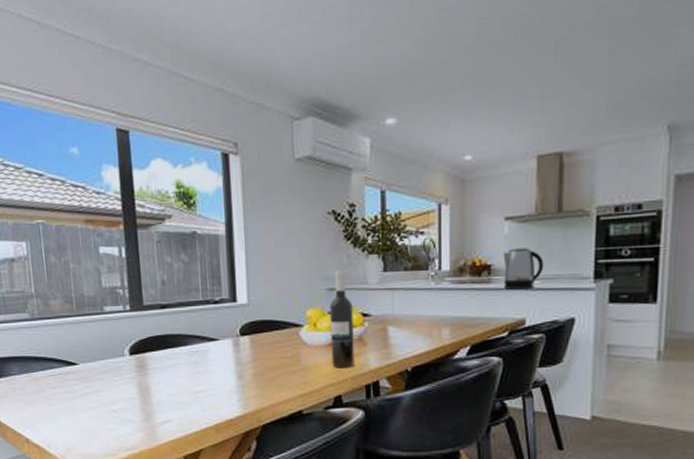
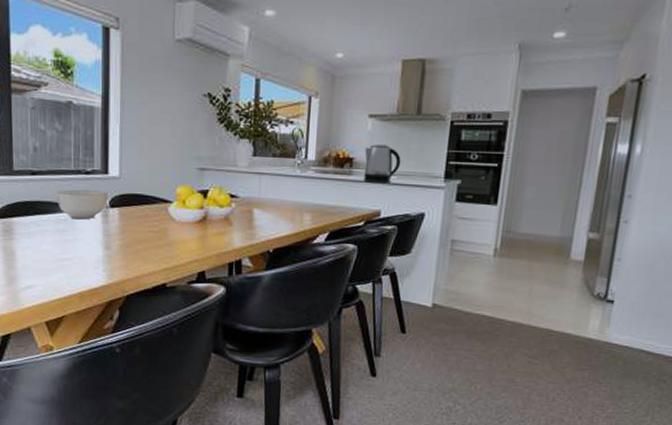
bowl: none [186,319,237,350] -> present [56,189,108,220]
wine bottle: present [330,269,355,368] -> none [198,150,221,246]

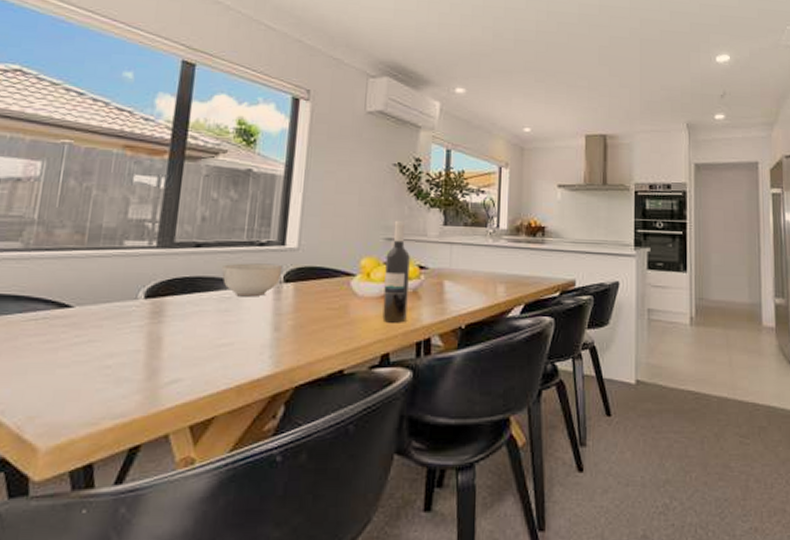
wine bottle: none [198,150,221,246] -> present [382,220,410,323]
kettle: present [364,144,401,184] -> none [556,213,591,252]

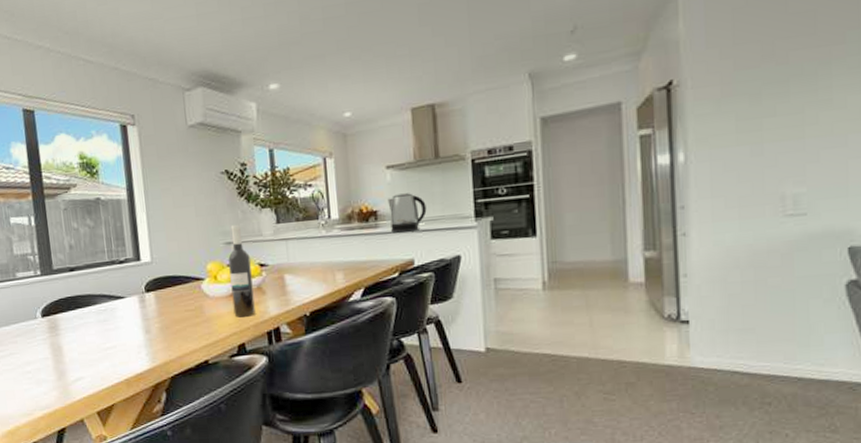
bowl: present [222,263,283,297] -> none [94,277,142,308]
kettle: none [556,213,591,252] -> present [387,193,427,233]

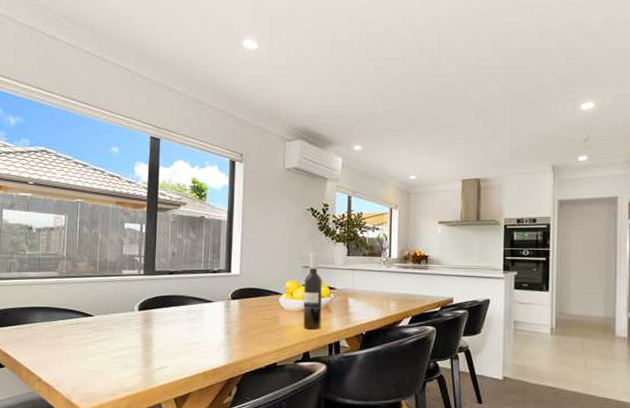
kettle: present [387,193,427,233] -> none [437,245,467,276]

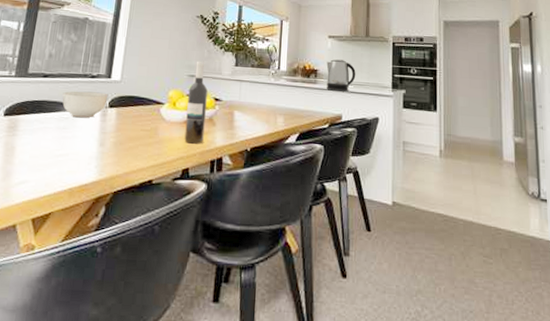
bowl: none [188,285,230,310] -> present [62,91,108,118]
kettle: none [437,245,467,276] -> present [326,59,356,92]

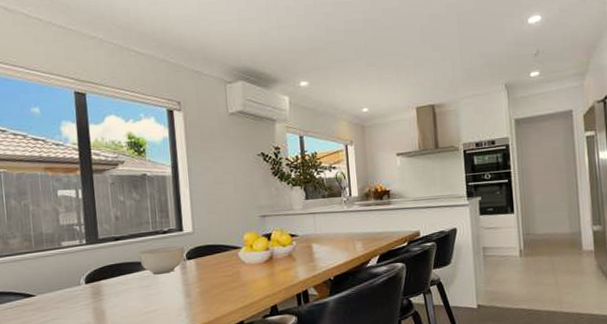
wine bottle: present [184,61,208,144] -> none [263,199,287,282]
kettle: present [326,59,356,92] -> none [398,176,429,209]

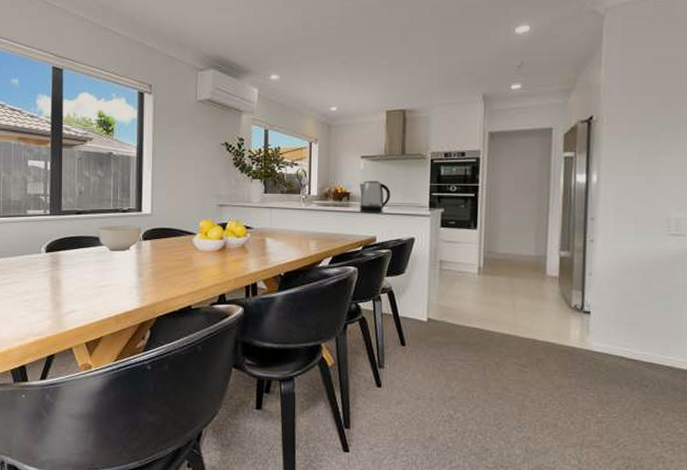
kettle: none [398,176,429,209] -> present [359,181,391,213]

